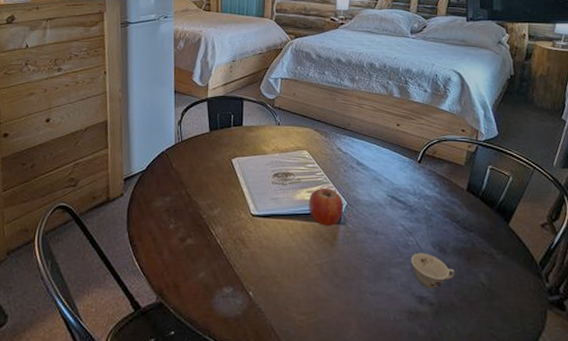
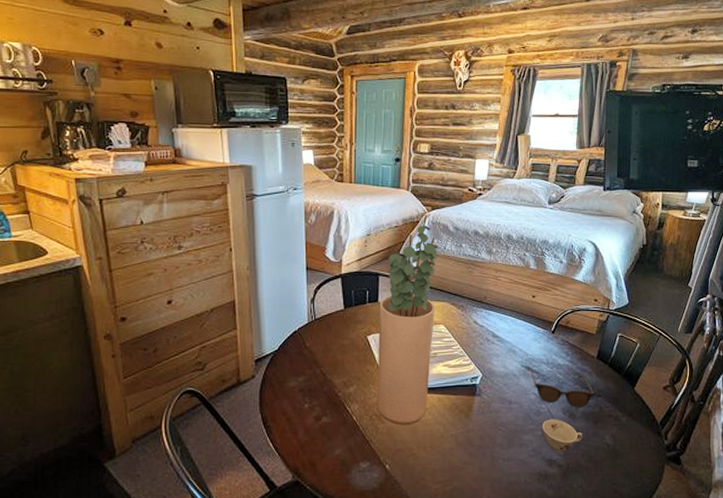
vase: none [241,42,302,250] -> present [377,214,439,425]
fruit: present [308,187,344,226] -> none [444,360,479,398]
sunglasses: none [393,196,466,243] -> present [527,367,594,408]

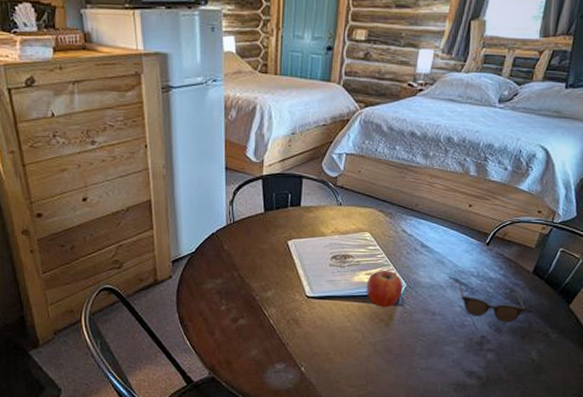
vase: present [377,214,439,425] -> none [295,111,370,330]
fruit: none [444,360,479,398] -> present [366,270,403,307]
teacup: present [541,419,582,452] -> none [464,332,507,364]

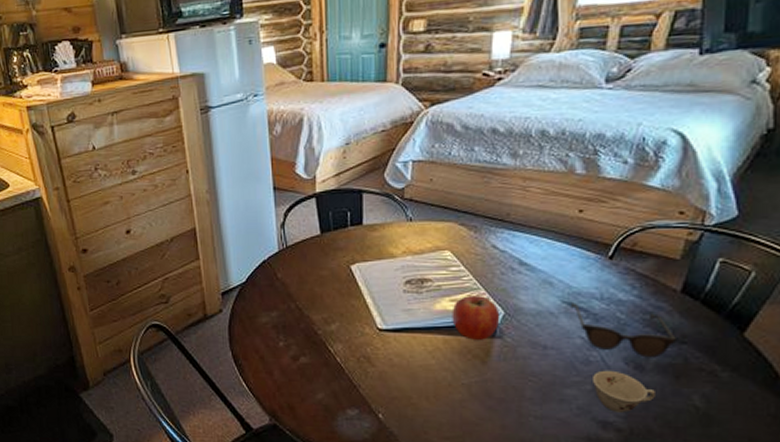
teacup: none [464,332,507,364] -> present [591,370,655,413]

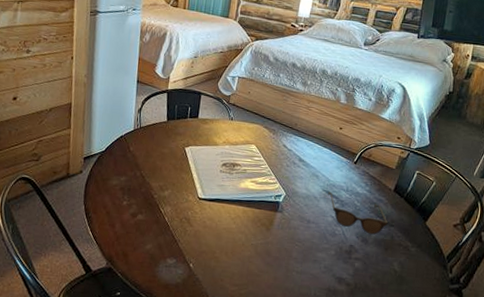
fruit: present [452,294,500,340] -> none [250,179,283,213]
teacup: present [591,370,655,413] -> none [335,241,373,272]

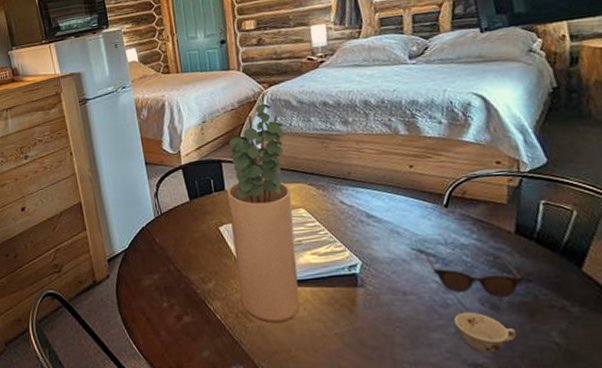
vase: none [187,43,258,230] -> present [226,92,300,323]
teacup: none [335,241,373,272] -> present [453,312,517,354]

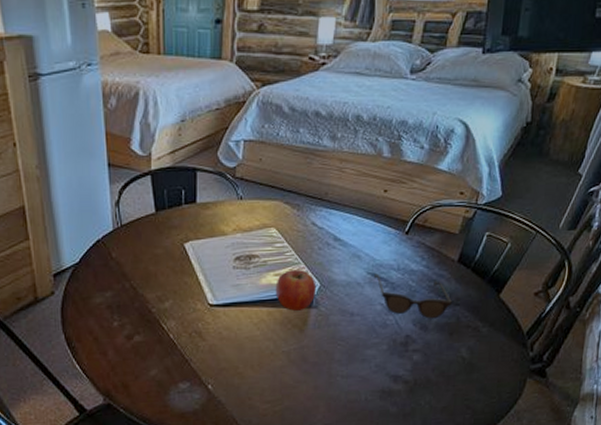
vase: present [226,92,300,323] -> none [196,92,270,342]
fruit: none [314,247,360,290] -> present [275,268,317,311]
teacup: present [453,312,517,354] -> none [387,331,434,367]

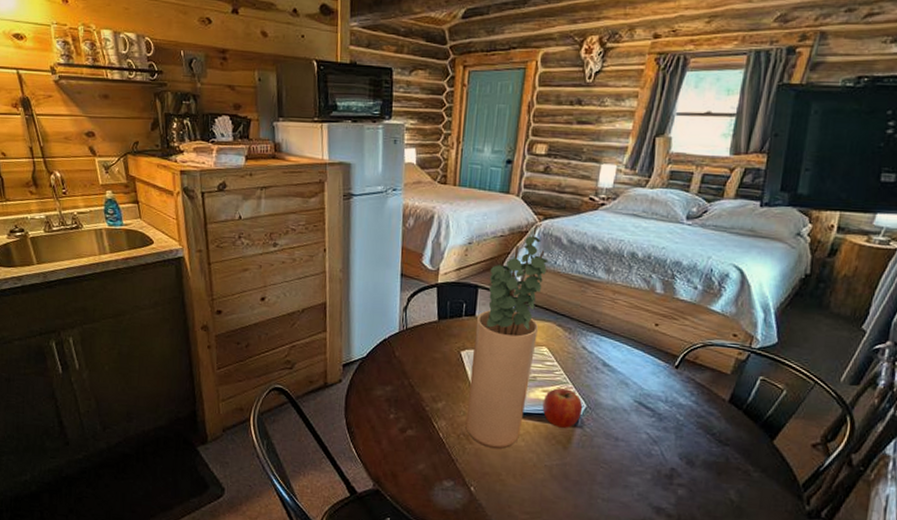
vase: none [196,92,270,342] -> present [465,224,549,449]
sunglasses: present [373,273,452,319] -> none [640,402,721,456]

